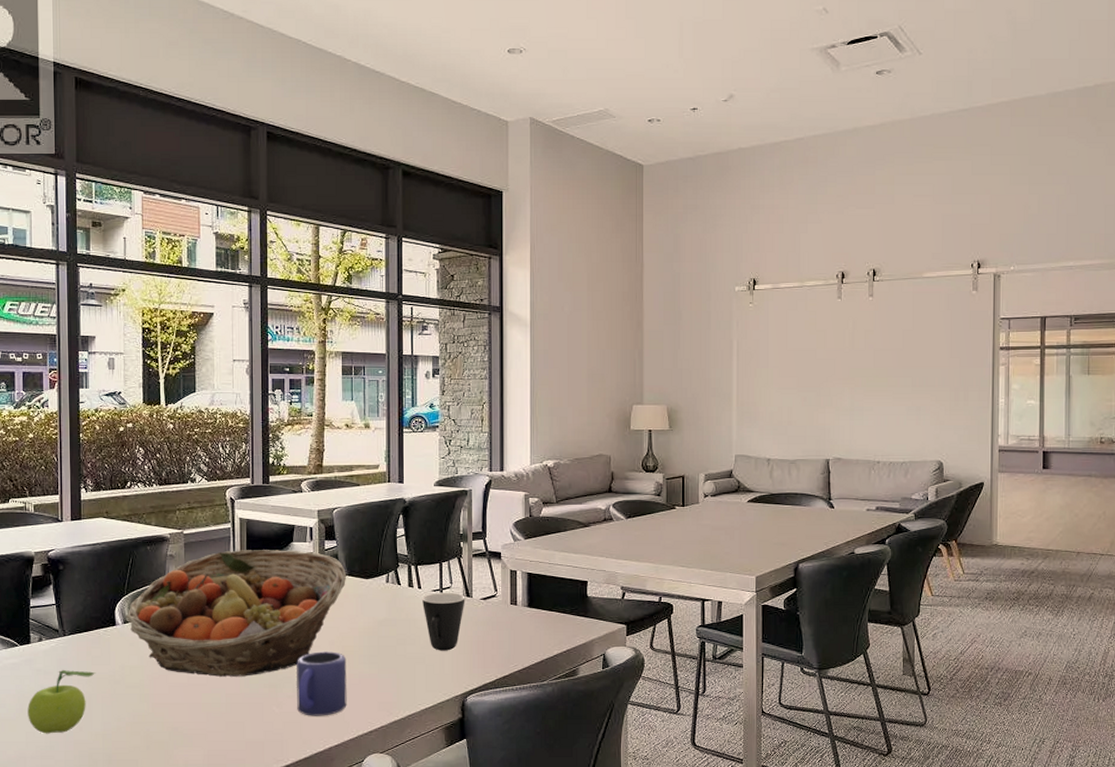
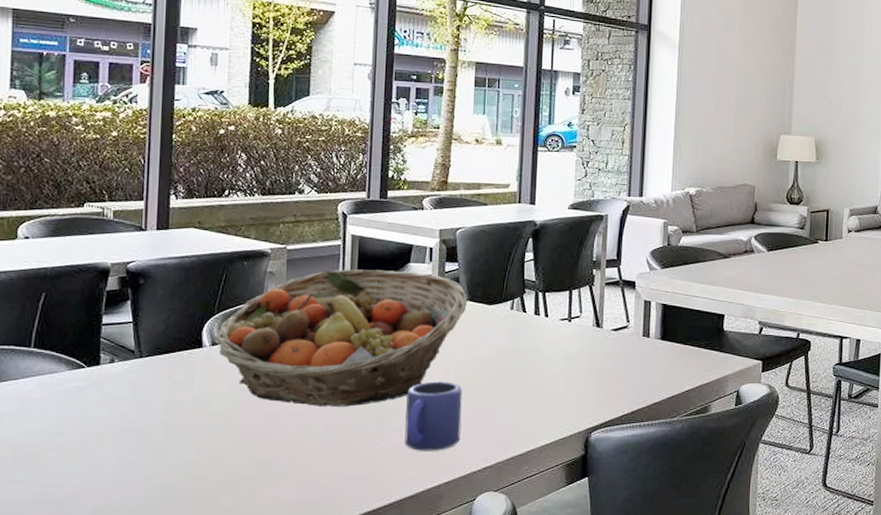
fruit: present [28,669,96,734] -> none [92,394,176,467]
mug: present [422,593,465,651] -> none [549,322,595,384]

